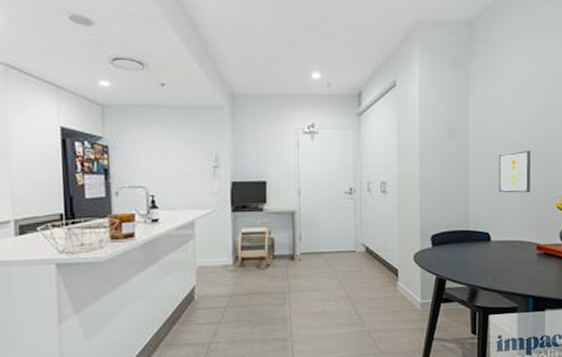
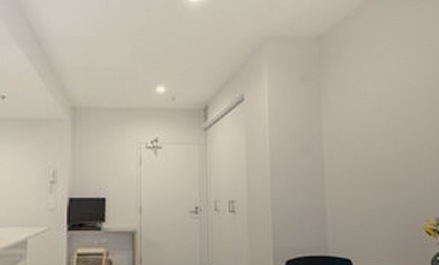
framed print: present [498,151,530,193] -> none [356,169,394,215]

